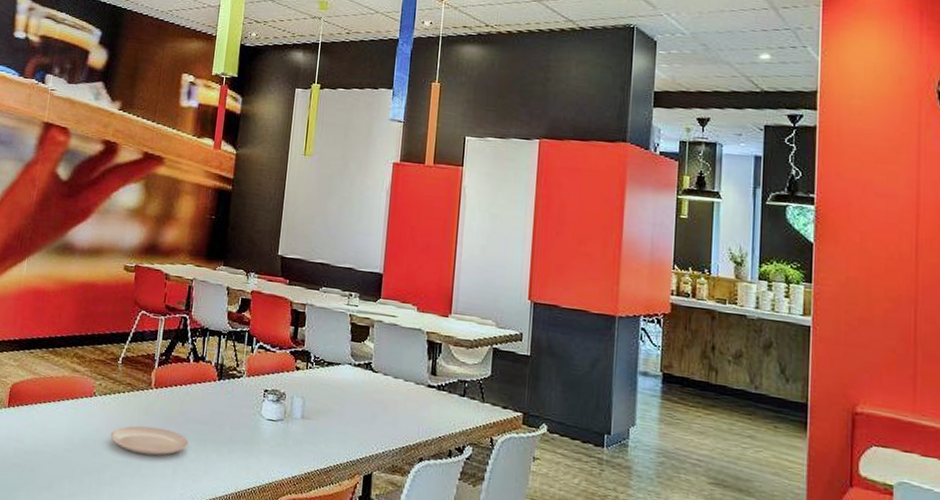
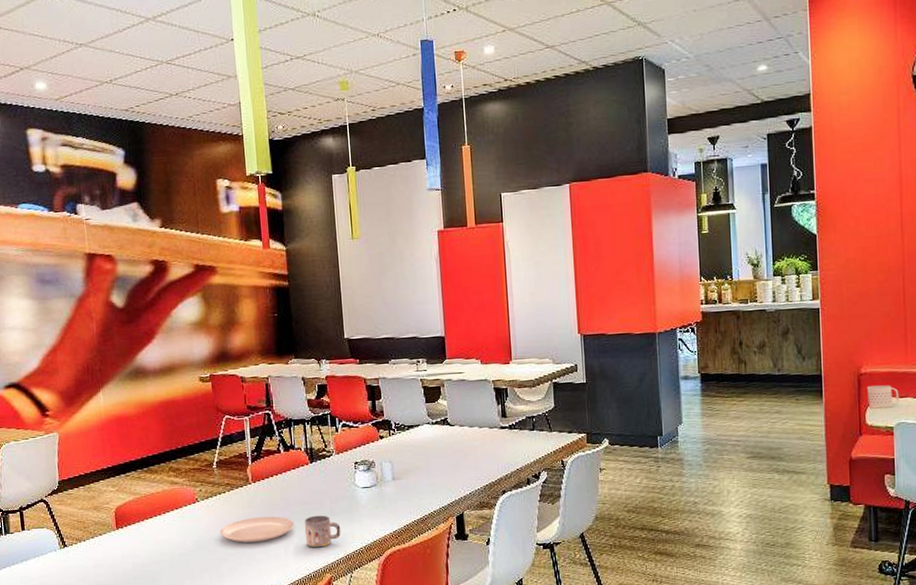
mug: none [196,438,237,477] -> present [304,515,341,548]
mug: none [862,429,903,462] -> present [867,385,899,409]

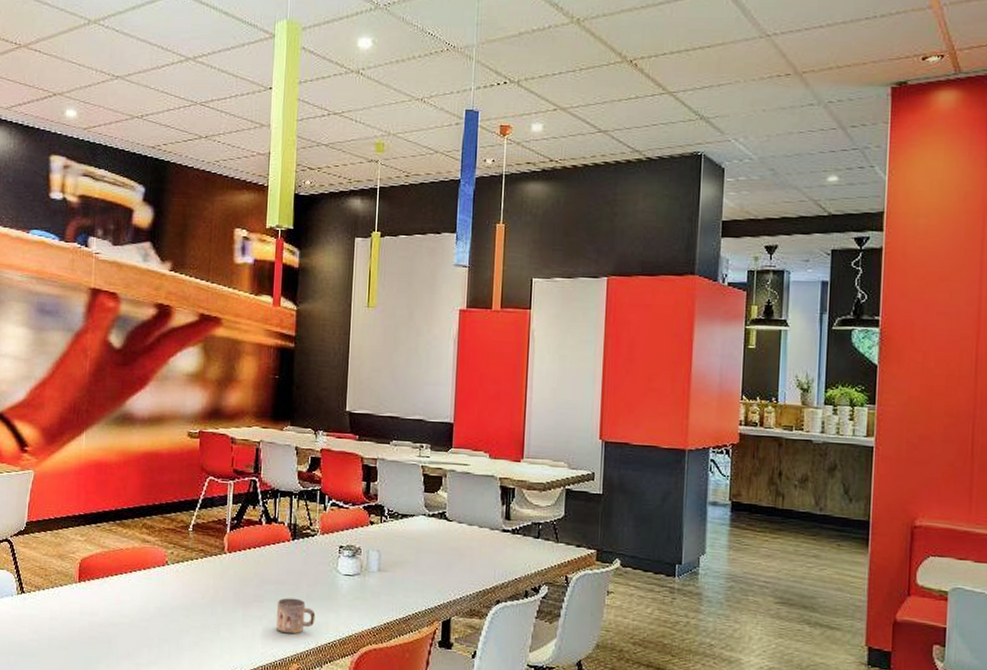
plate: present [220,516,294,543] -> none [186,590,266,619]
mug: present [867,385,899,409] -> none [920,541,958,569]

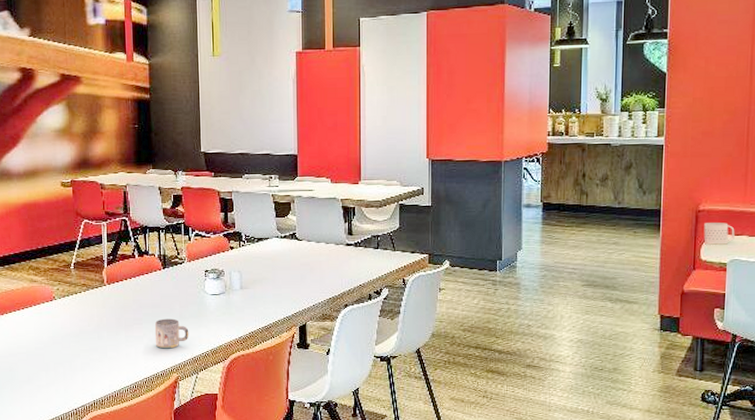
mug: none [920,541,958,569] -> present [703,223,735,245]

